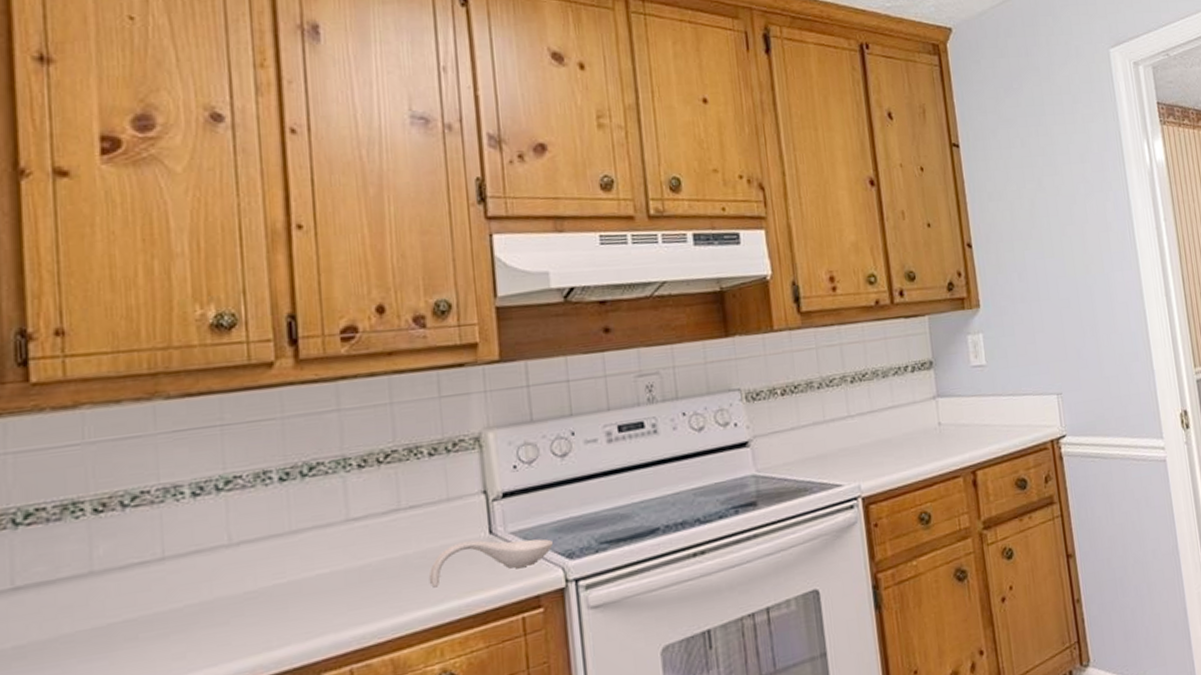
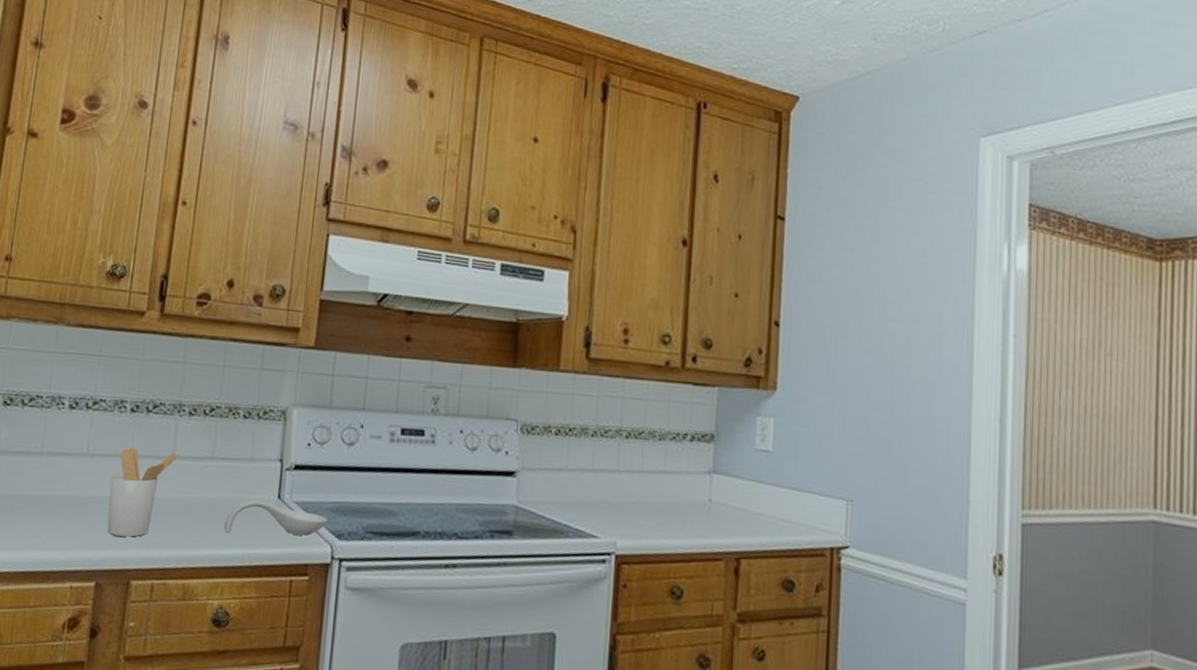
utensil holder: none [269,515,356,630] -> present [107,447,180,537]

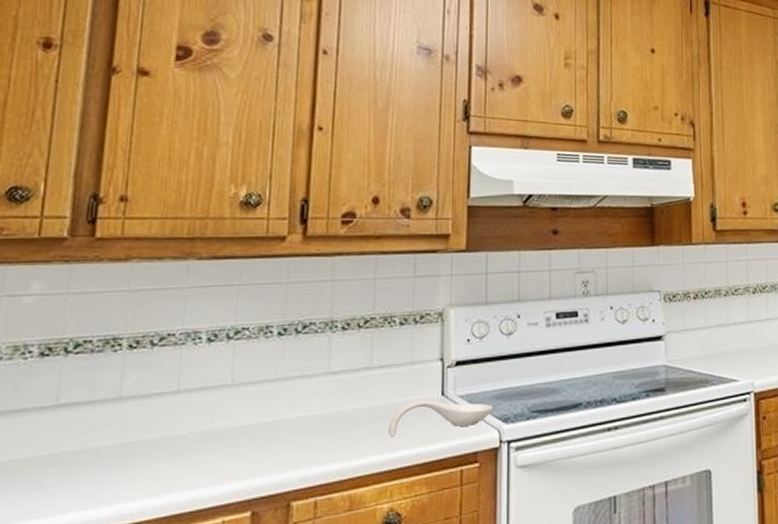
utensil holder: present [107,447,180,537] -> none [260,369,335,461]

